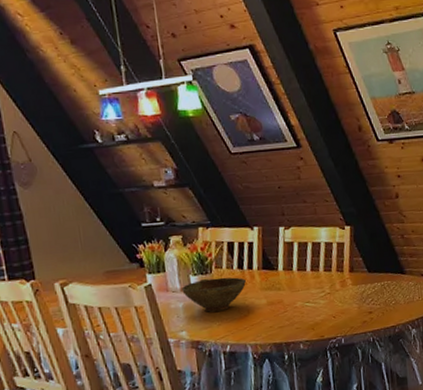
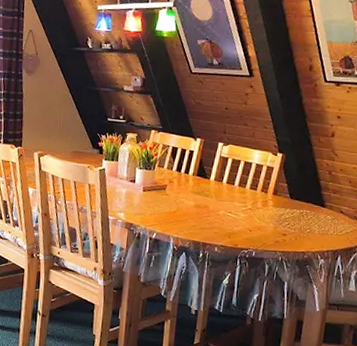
bowl: present [181,277,247,312] -> none [127,173,182,203]

